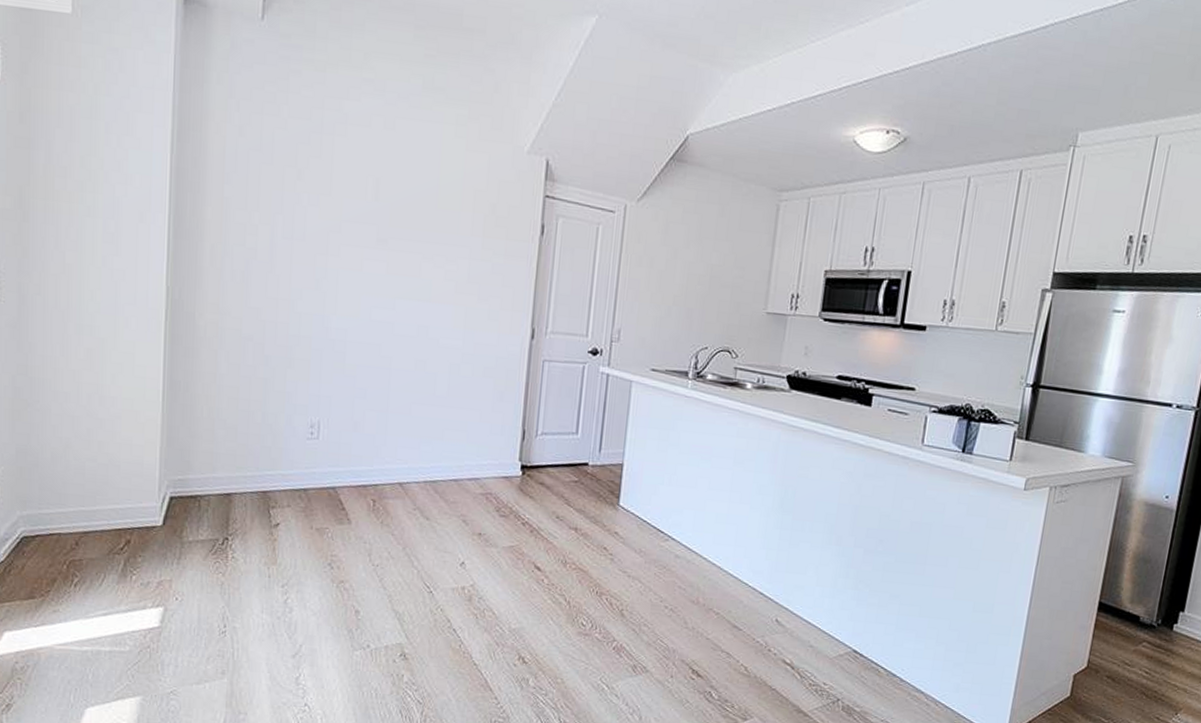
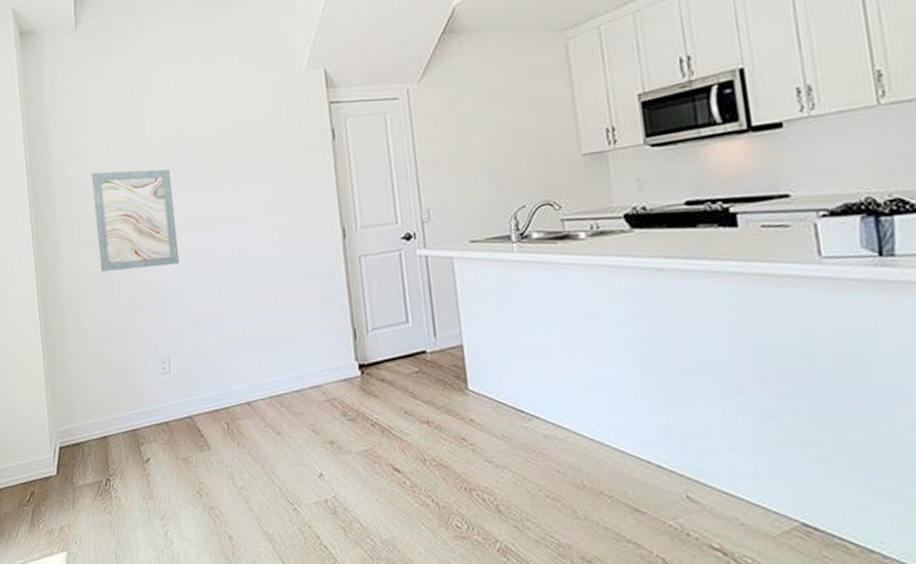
wall art: none [251,199,354,326] -> present [91,169,180,272]

